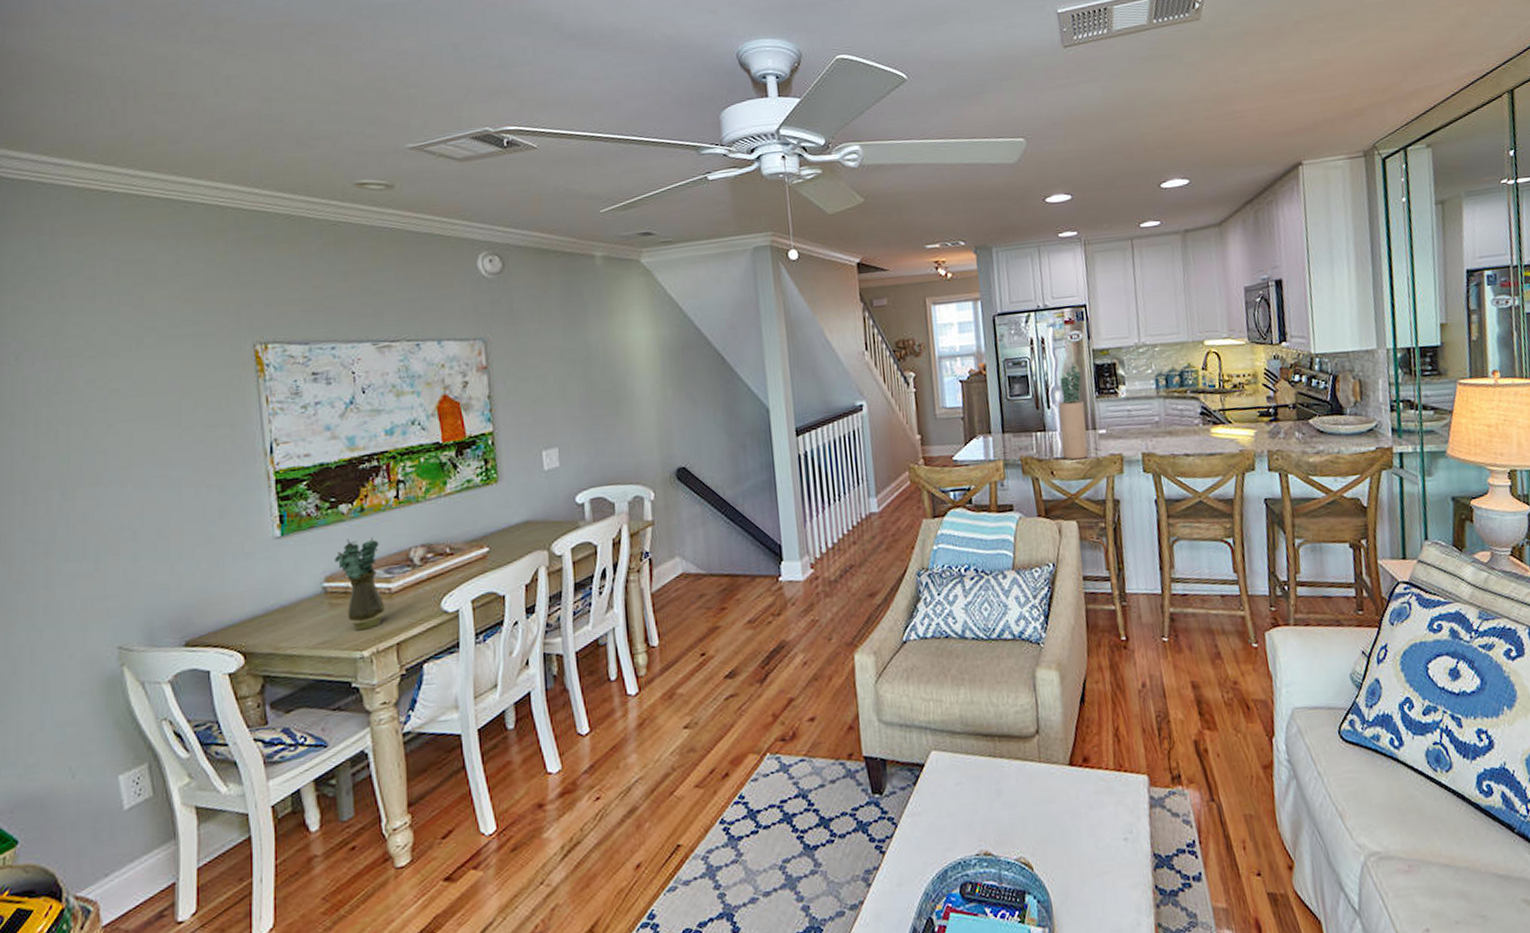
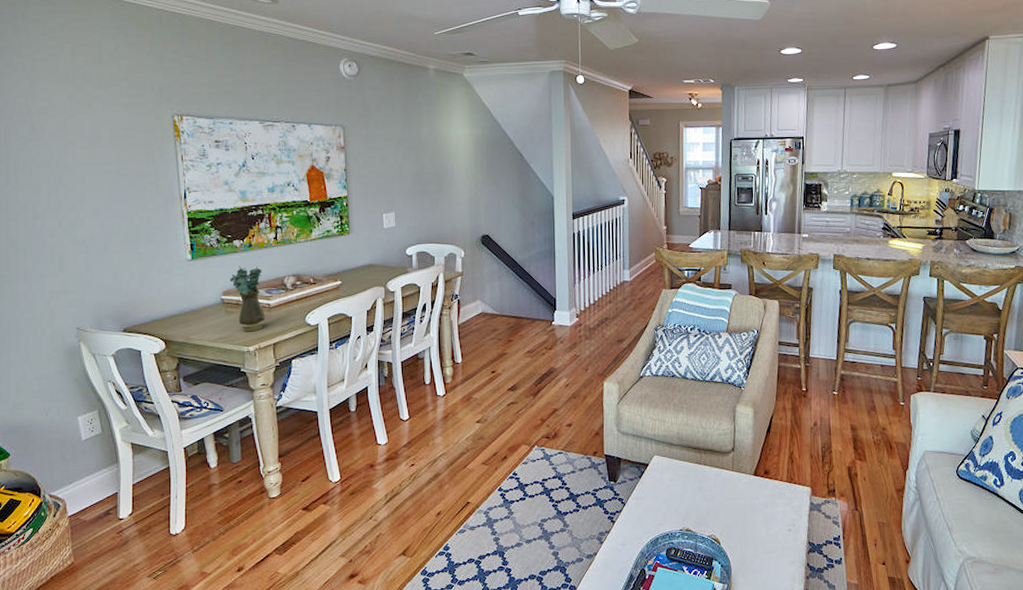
vase: present [1058,362,1088,461] -> none [772,181,794,255]

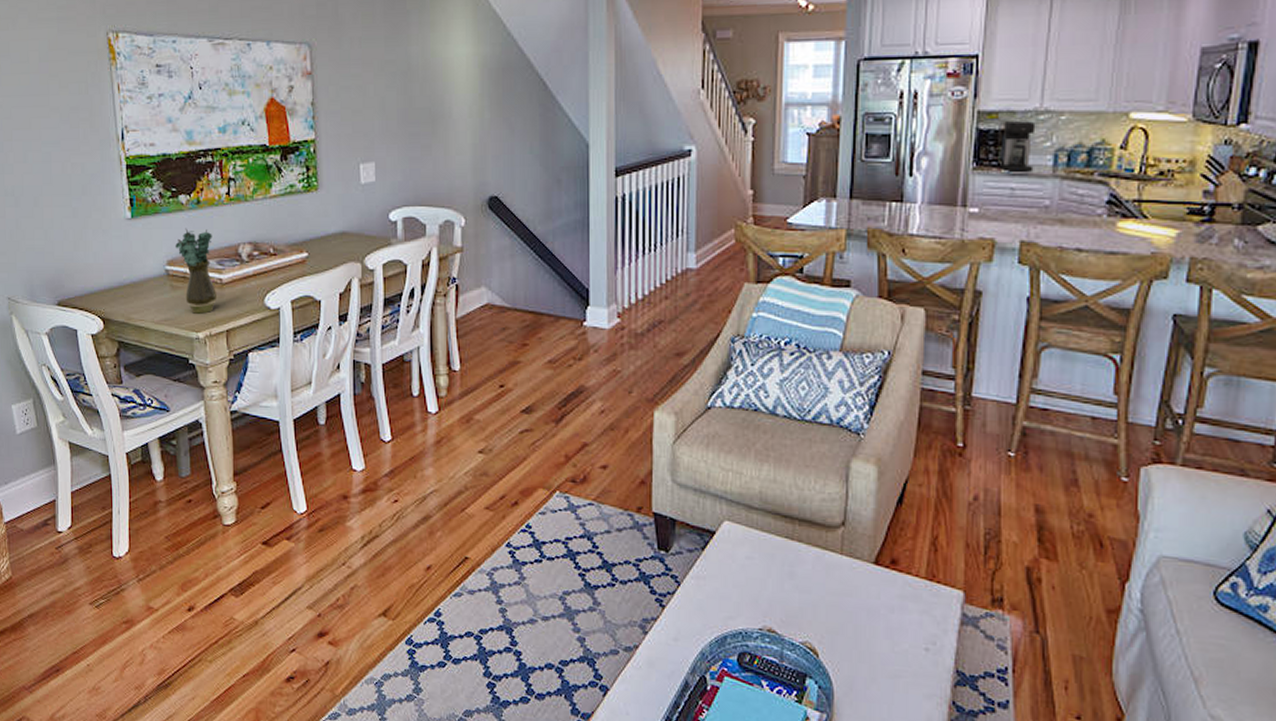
coffee maker: none [819,178,839,211] -> present [1000,121,1036,172]

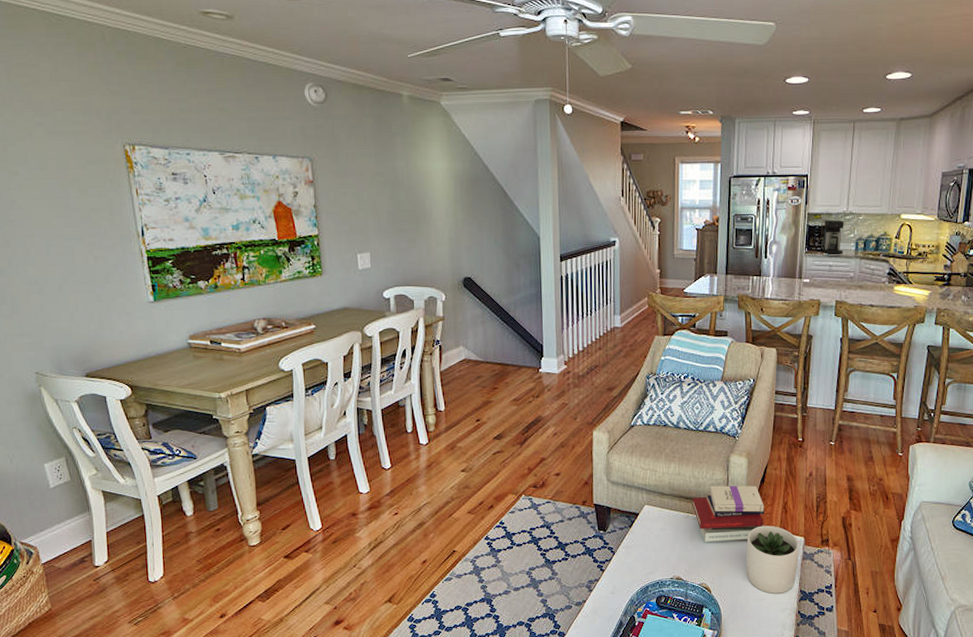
vase: present [175,228,217,314] -> none [196,308,236,378]
books: none [792,502,904,587] -> present [691,485,765,543]
planter: none [874,567,957,672] -> present [746,525,800,594]

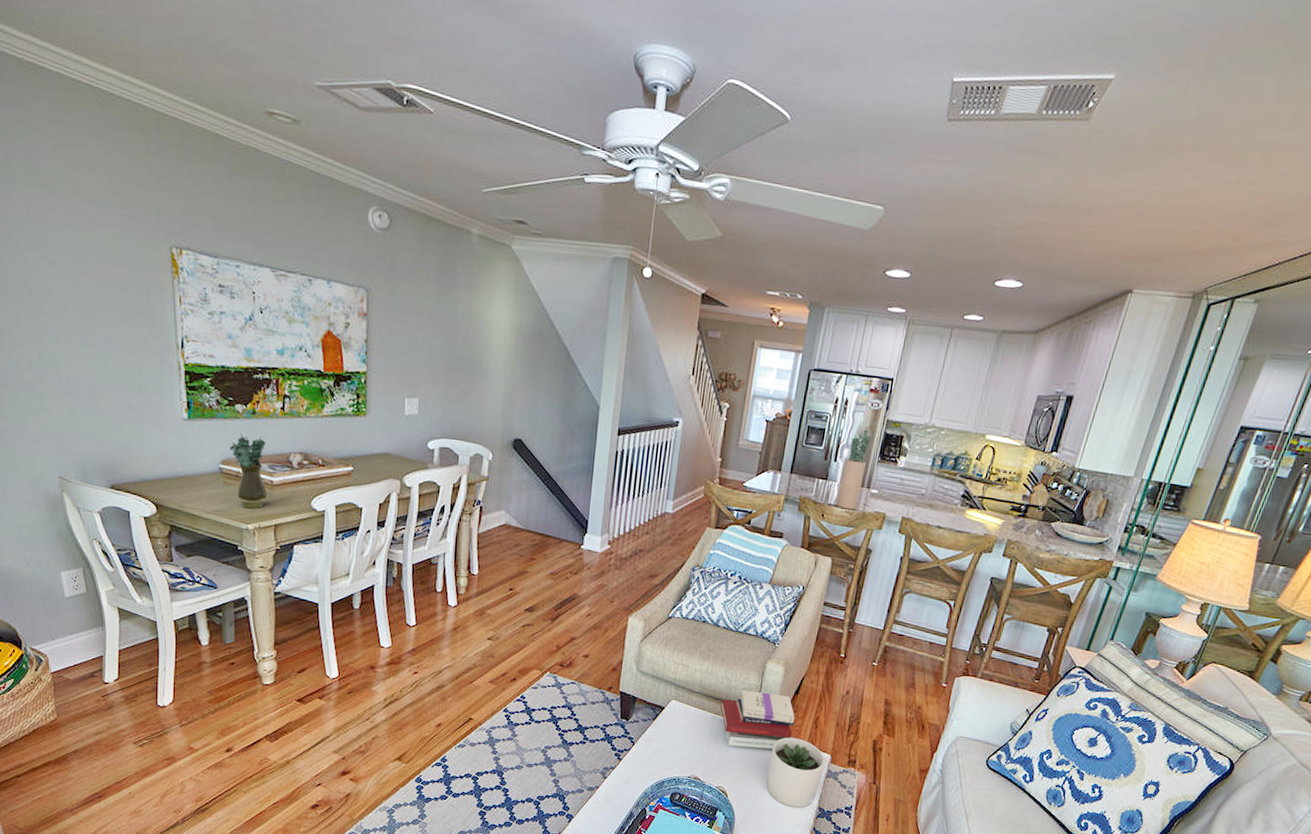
vase: none [196,308,236,378] -> present [230,434,267,509]
vase: none [772,222,795,301] -> present [835,427,871,510]
coffee maker: present [822,220,844,254] -> none [896,430,925,468]

